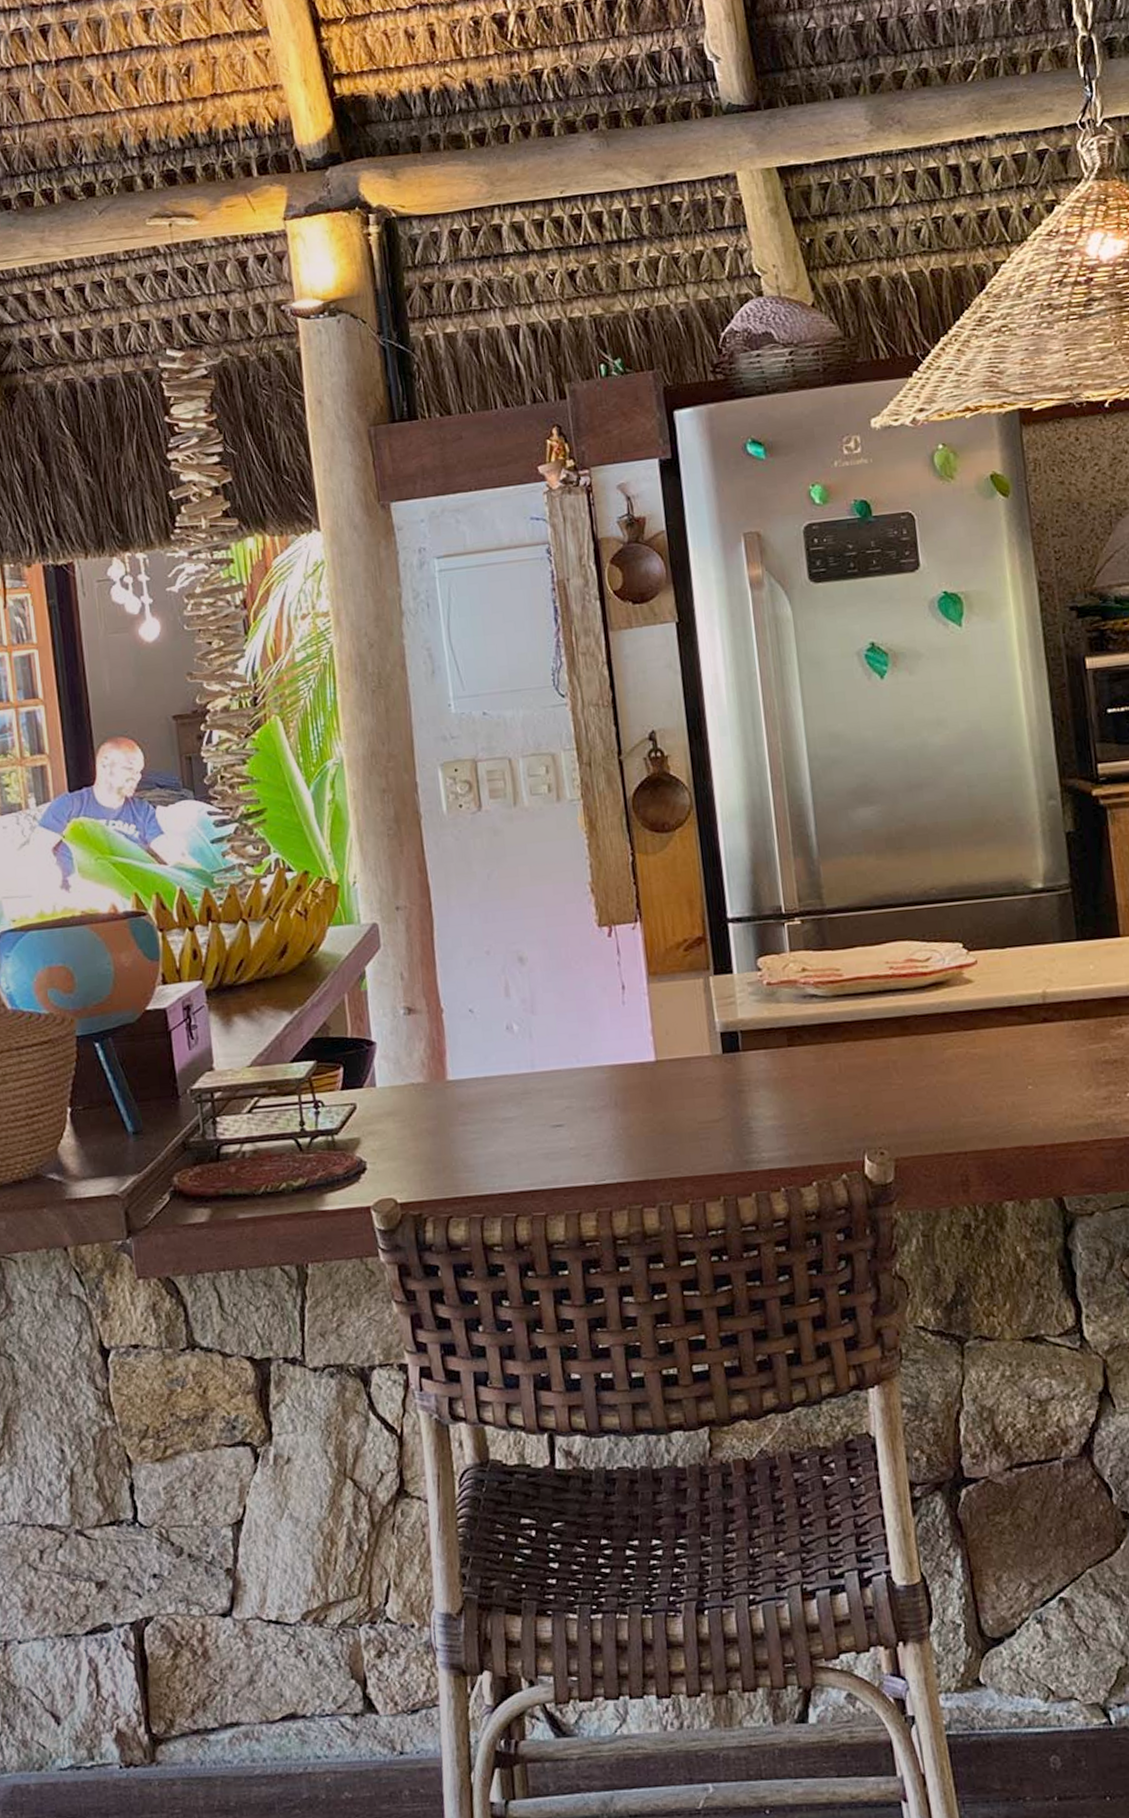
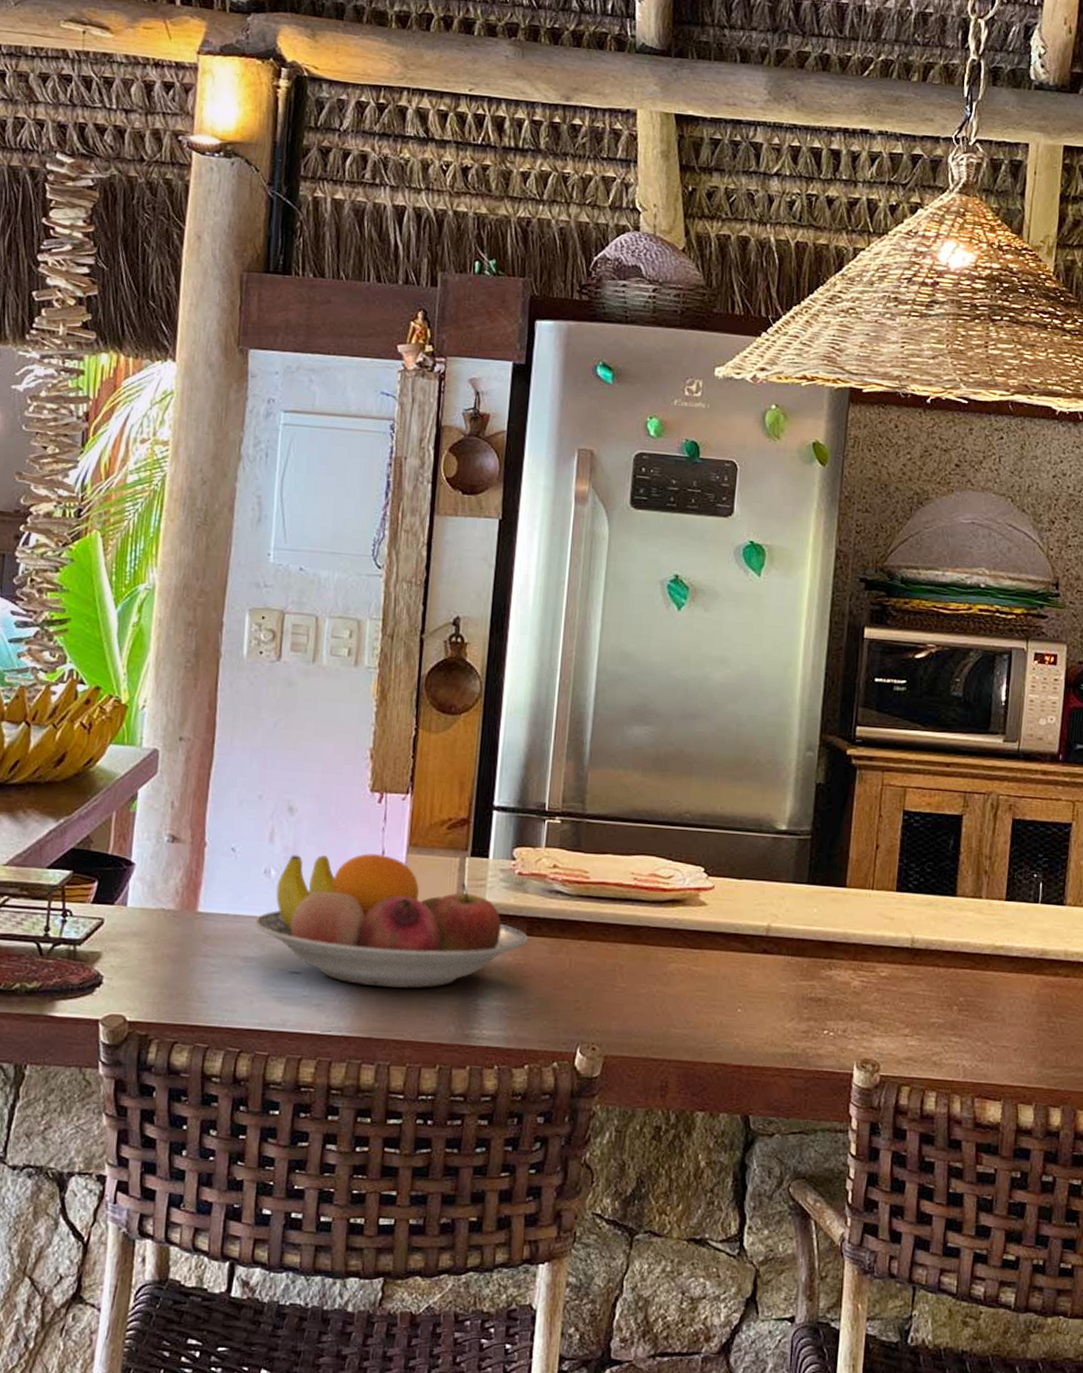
fruit bowl: none [506,989,791,1127] -> present [254,853,529,989]

